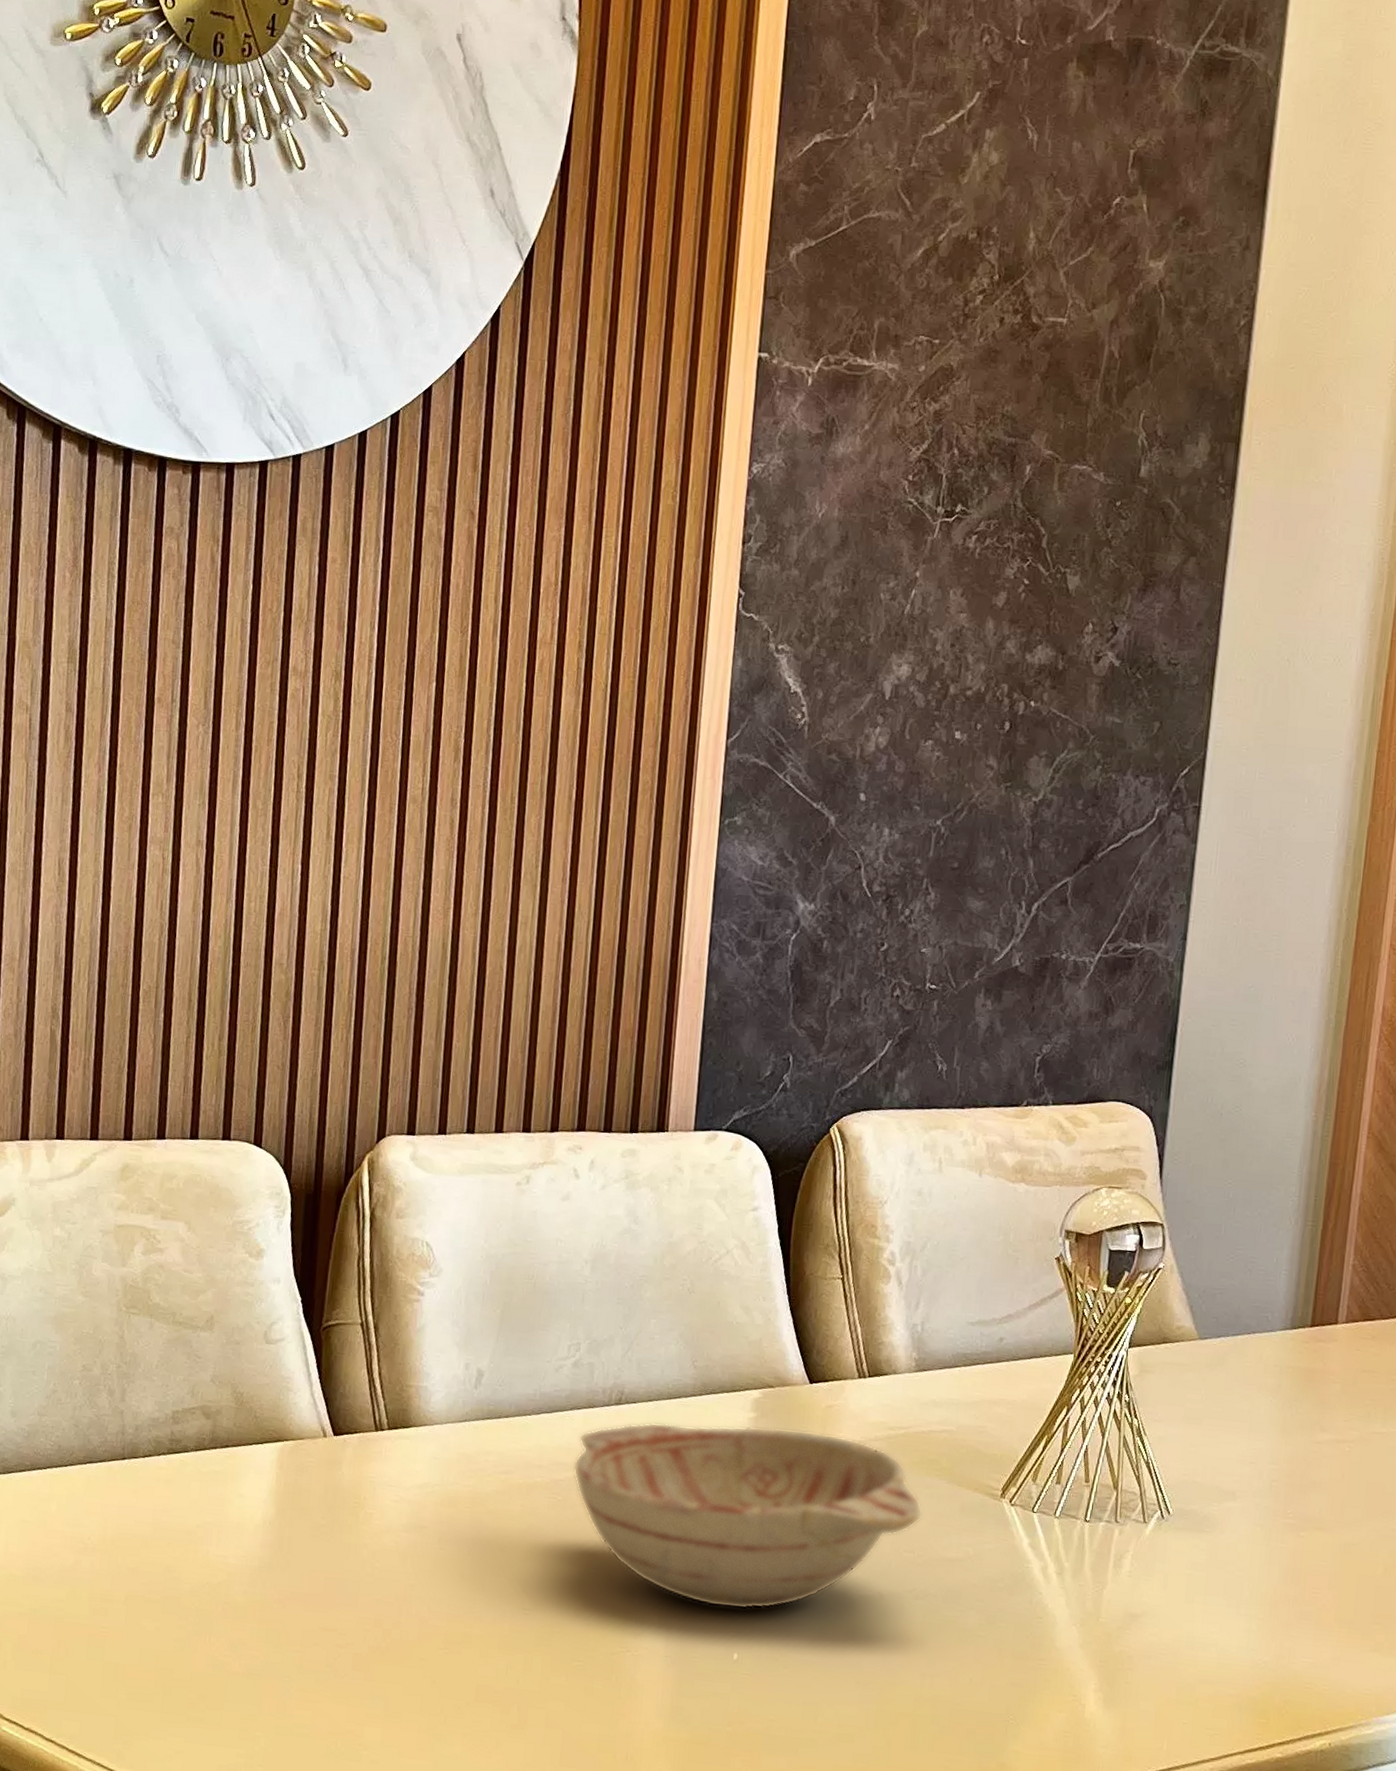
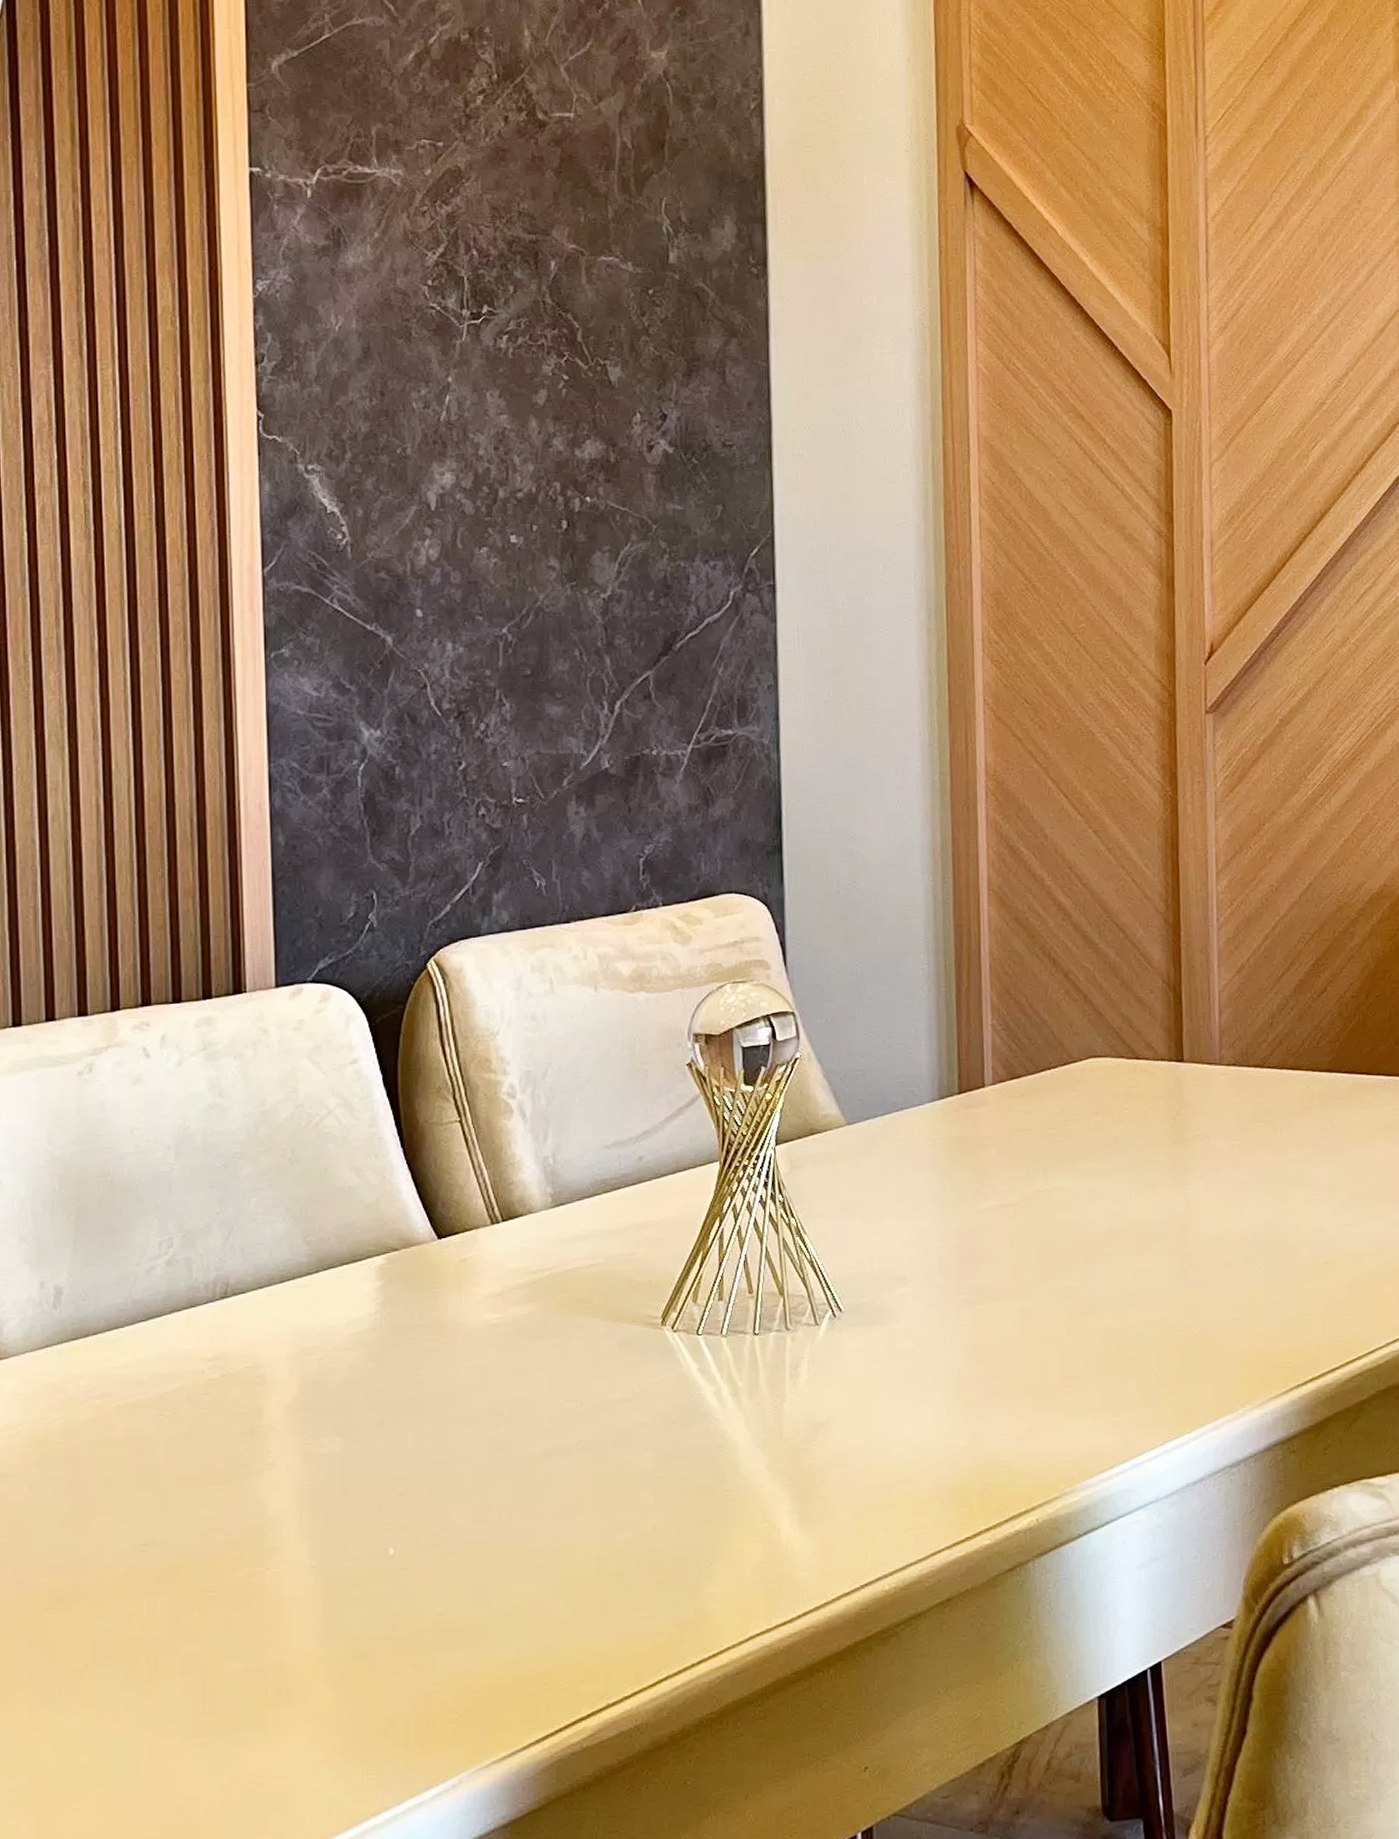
decorative bowl: present [573,1422,923,1610] -> none [181,1290,580,1502]

